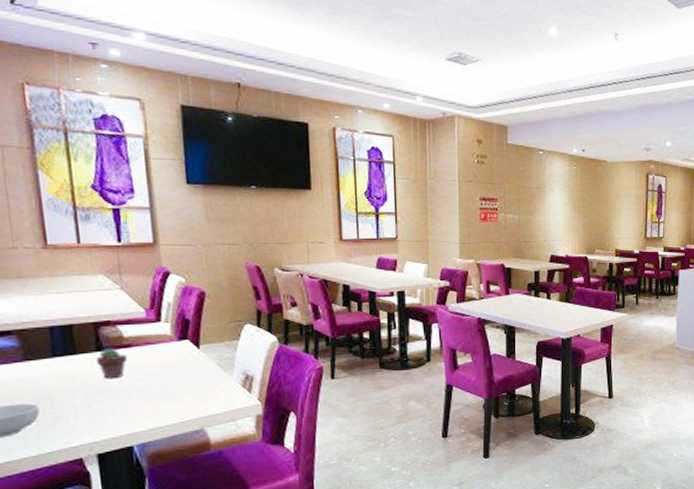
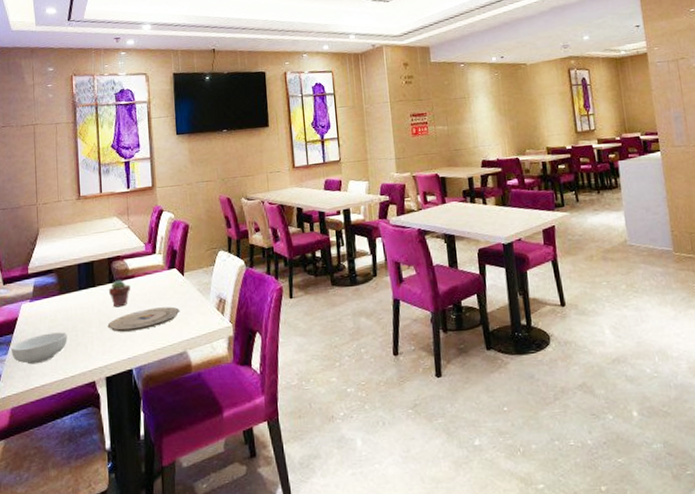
plate: none [96,381,195,406] -> present [107,306,180,332]

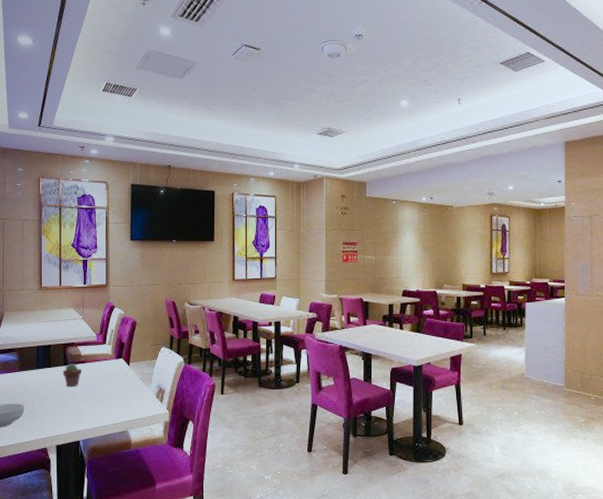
plate: present [107,306,180,332] -> none [60,391,124,409]

